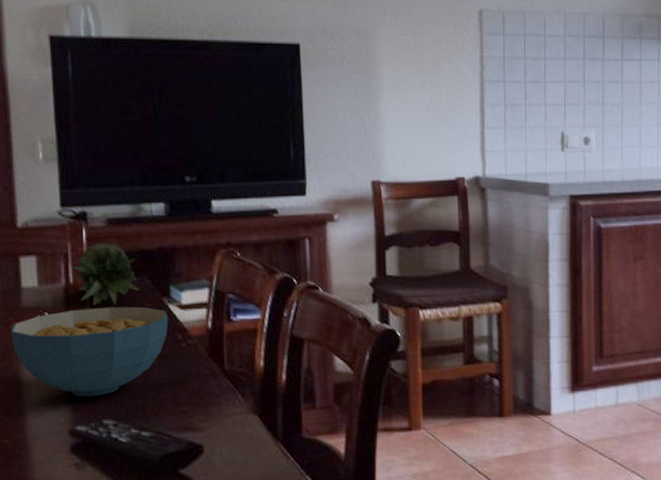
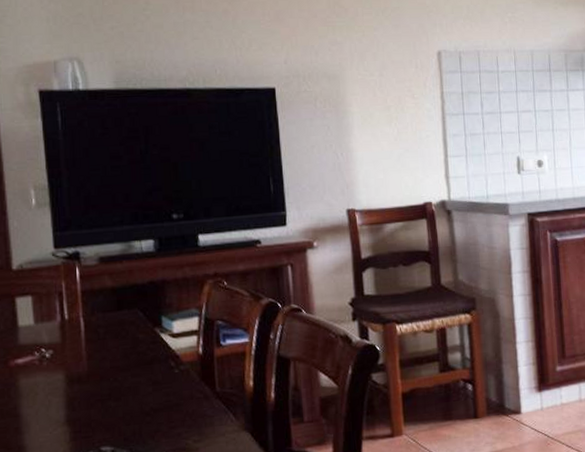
cereal bowl: present [10,306,169,397] -> none [8,338,161,427]
fruit: present [73,242,140,305] -> none [68,279,133,339]

